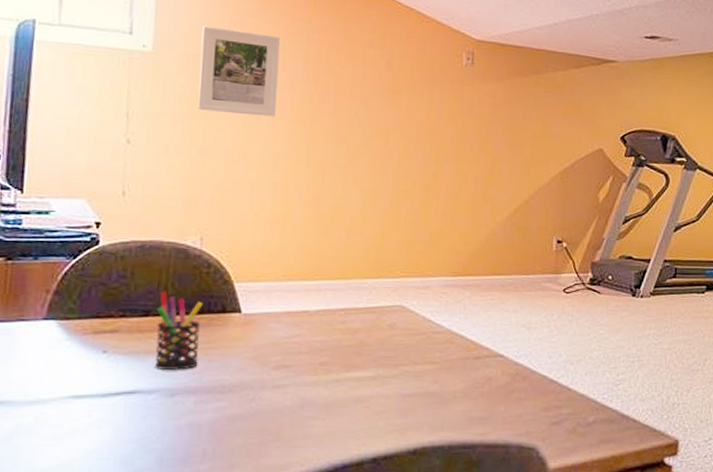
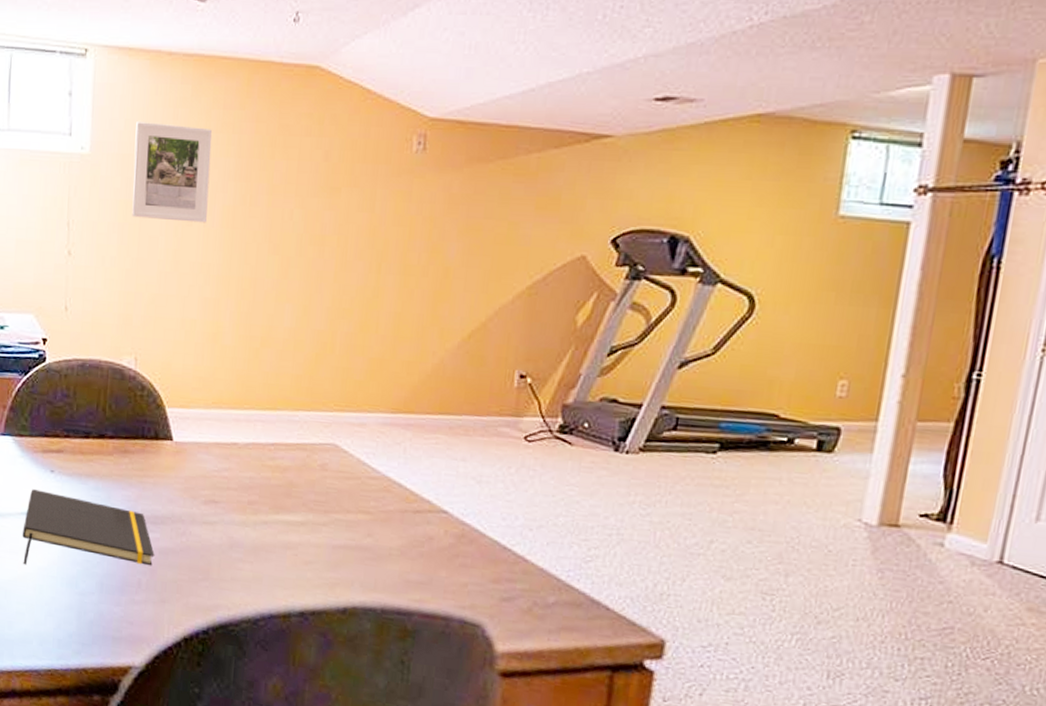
notepad: none [66,371,222,450] -> present [22,489,155,566]
pen holder: present [155,291,203,370] -> none [95,413,137,496]

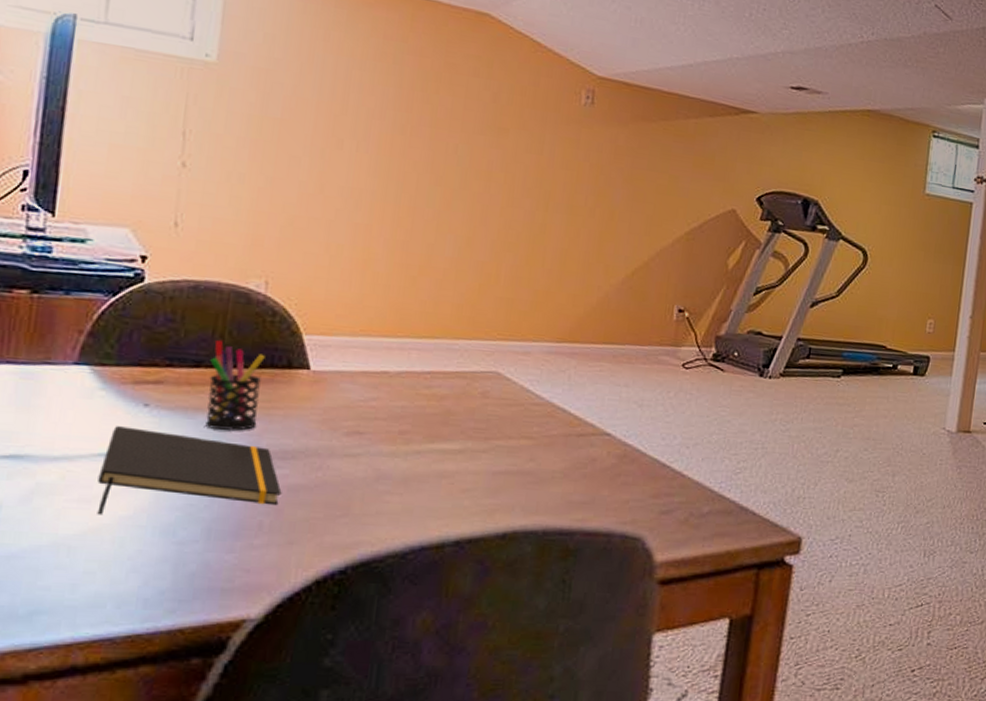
pen holder: none [95,413,137,496] -> present [205,339,265,431]
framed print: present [132,122,213,223] -> none [268,37,370,148]

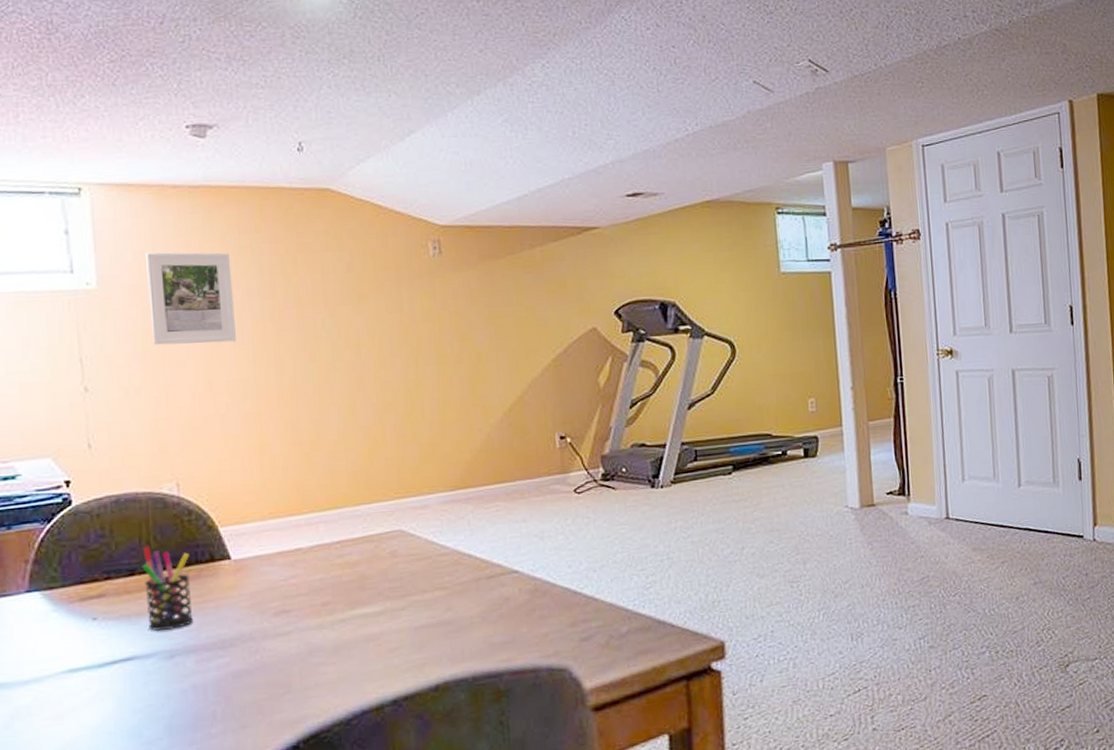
notepad: present [97,426,282,515] -> none [65,640,227,729]
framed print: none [268,37,370,148] -> present [146,252,236,345]

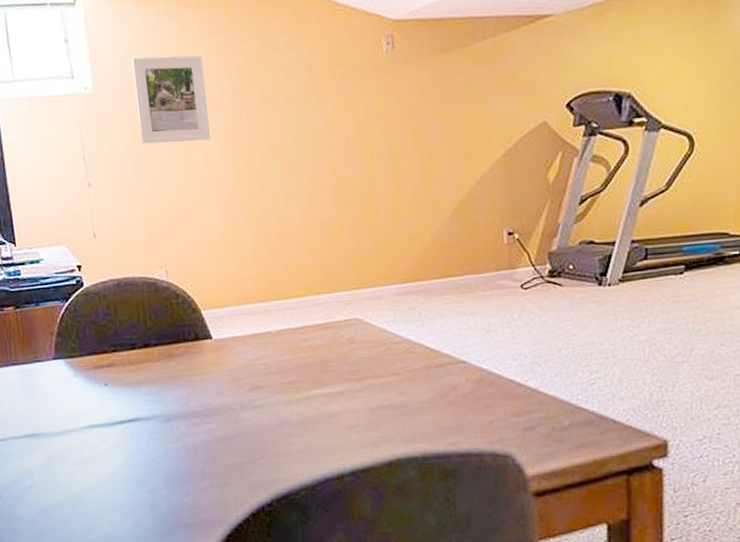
pen holder: present [142,545,194,631] -> none [141,324,184,398]

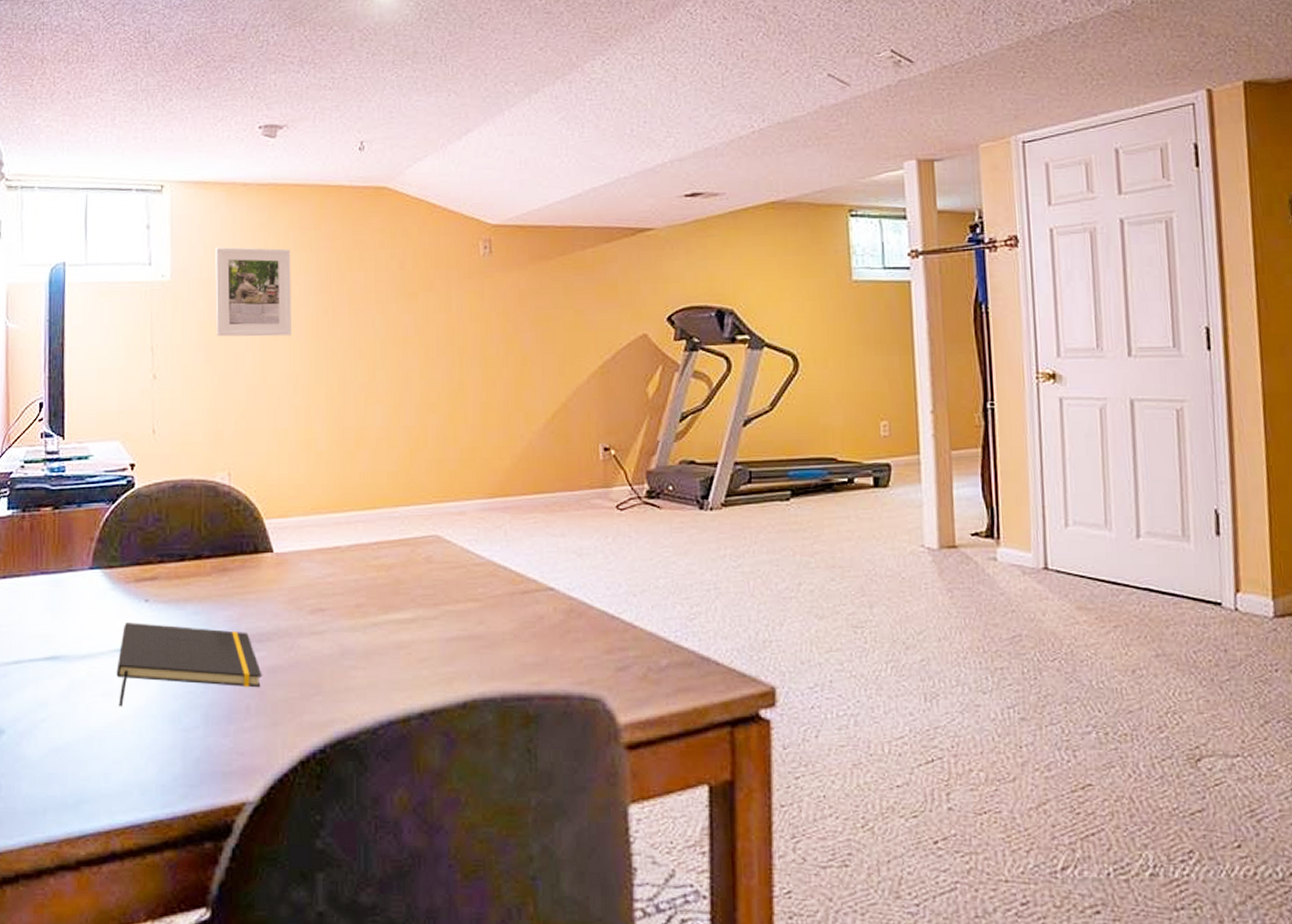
notepad: none [87,403,213,474] -> present [116,622,262,707]

